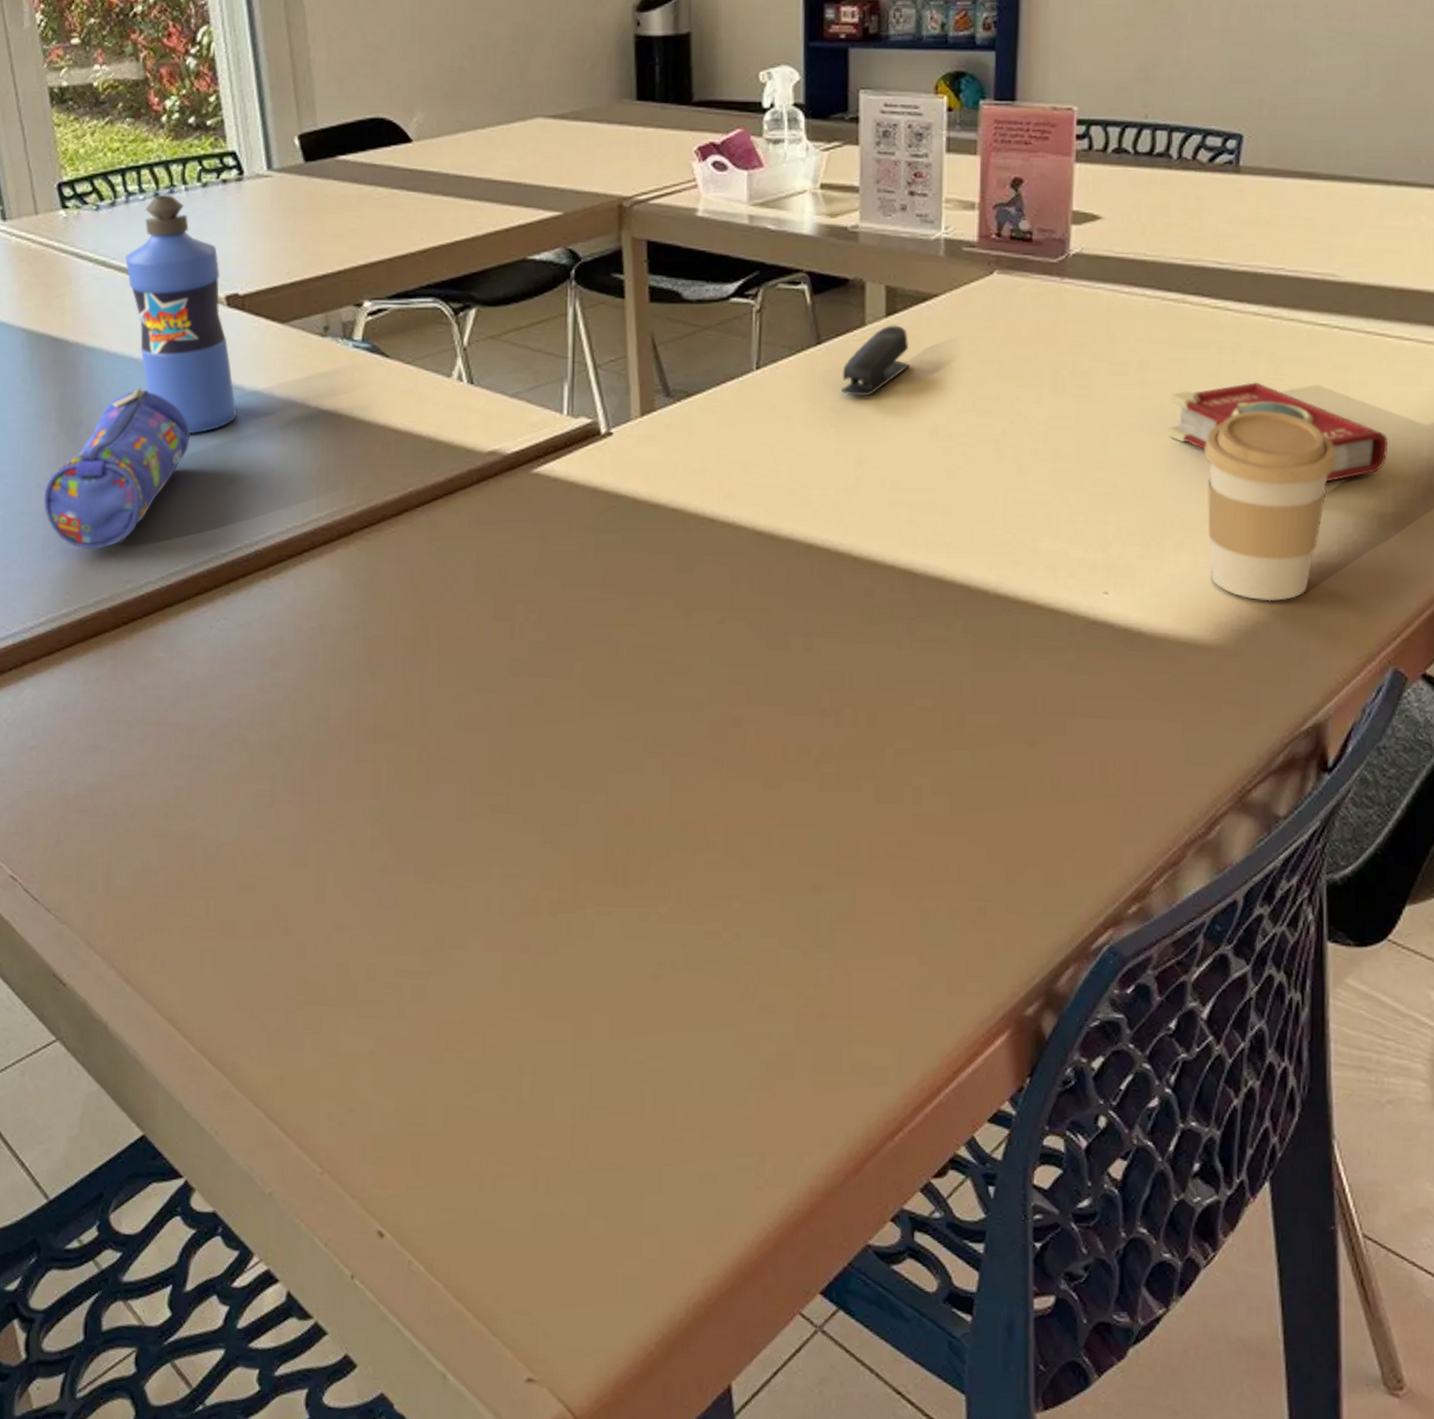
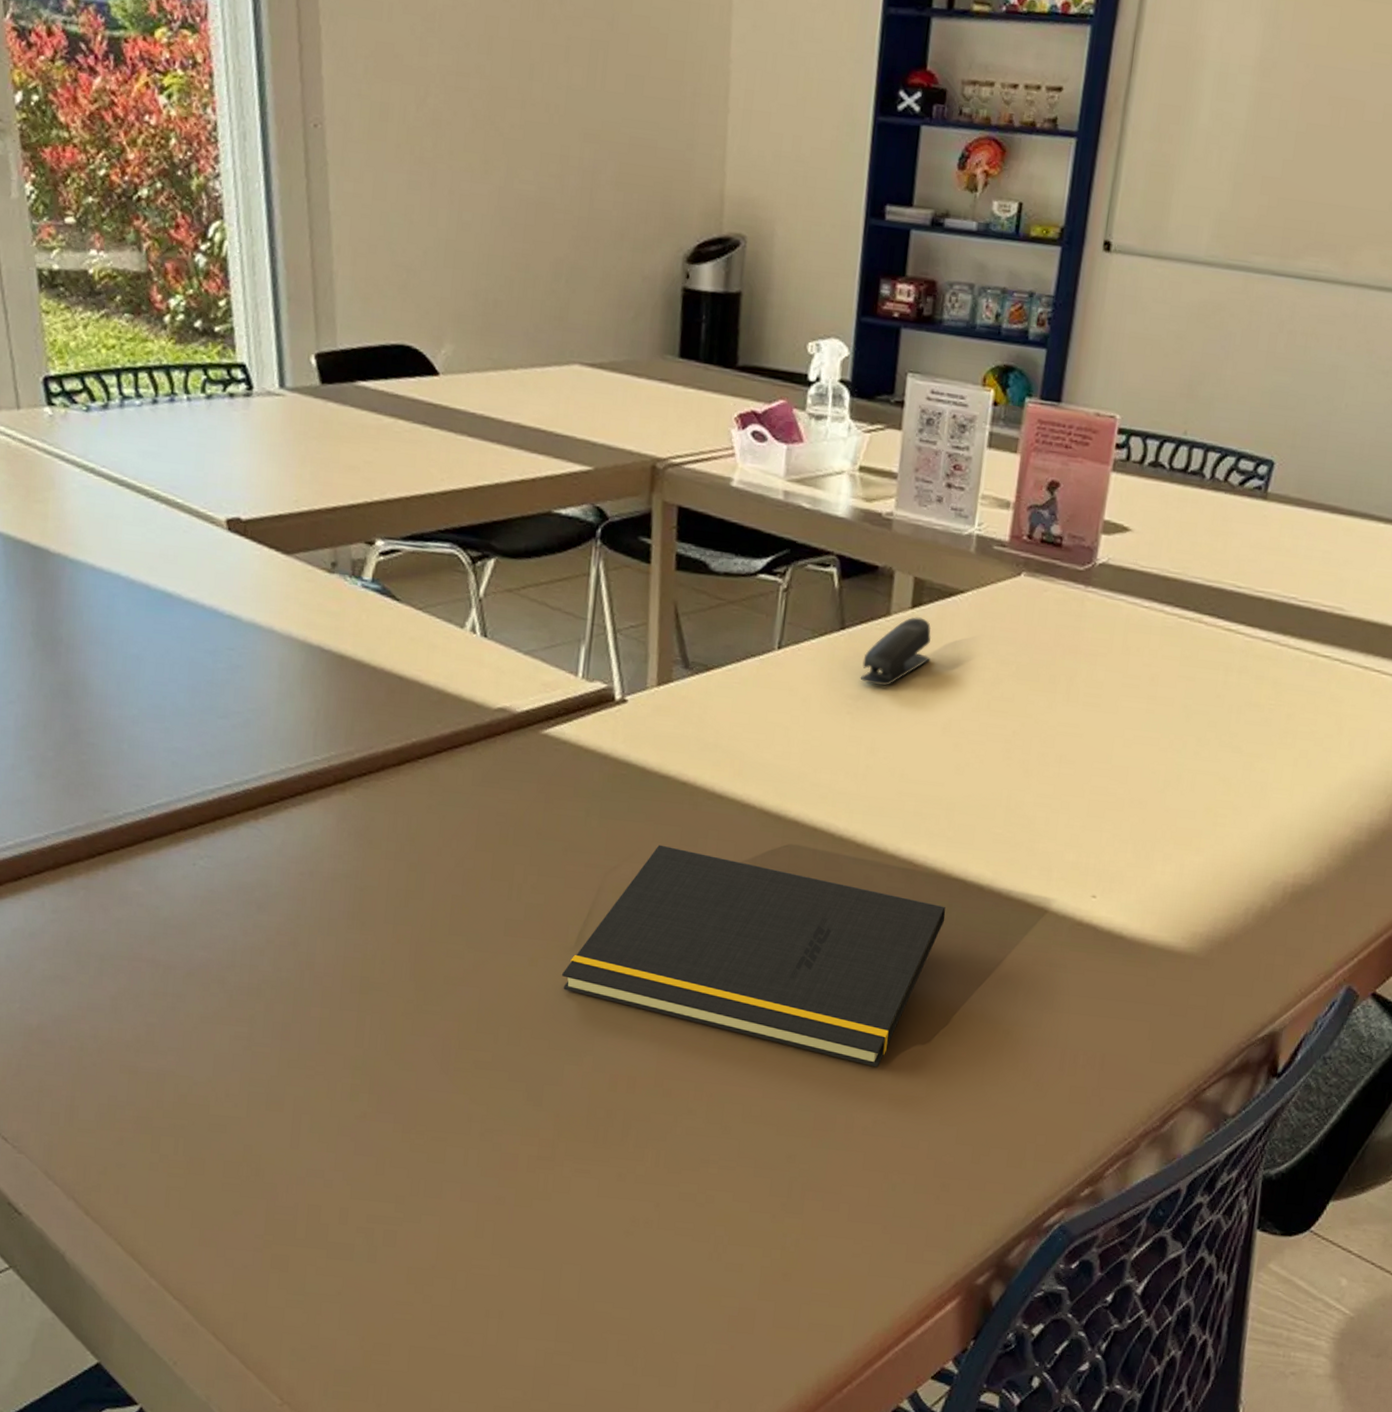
pencil case: present [43,387,190,550] -> none [15,608,181,775]
water bottle: present [125,194,237,434] -> none [116,402,232,663]
notepad: none [570,573,952,788] -> present [562,844,946,1068]
book: present [1168,381,1388,482] -> none [1169,705,1371,808]
coffee cup: present [1204,411,1337,602] -> none [1193,733,1322,916]

